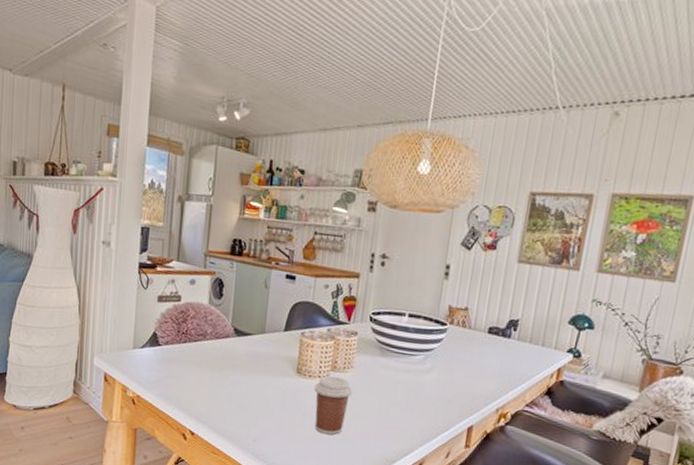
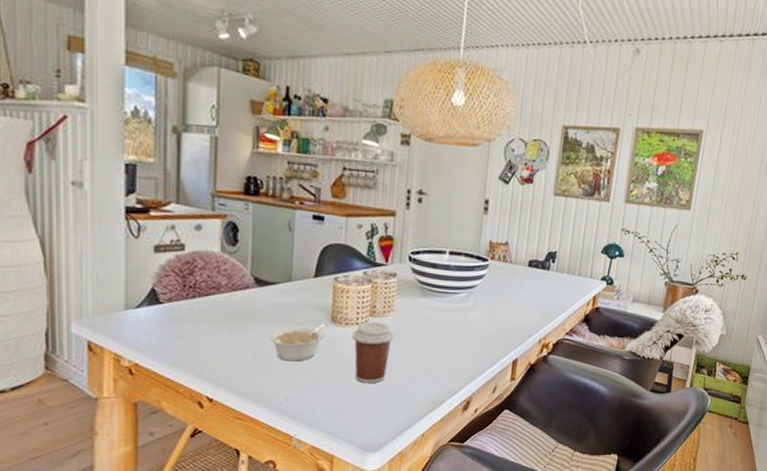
legume: none [243,373,293,407] -> present [269,323,328,362]

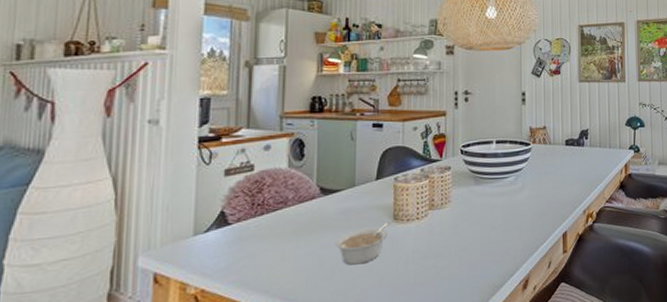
coffee cup: present [351,321,395,384] -> none [413,214,453,277]

